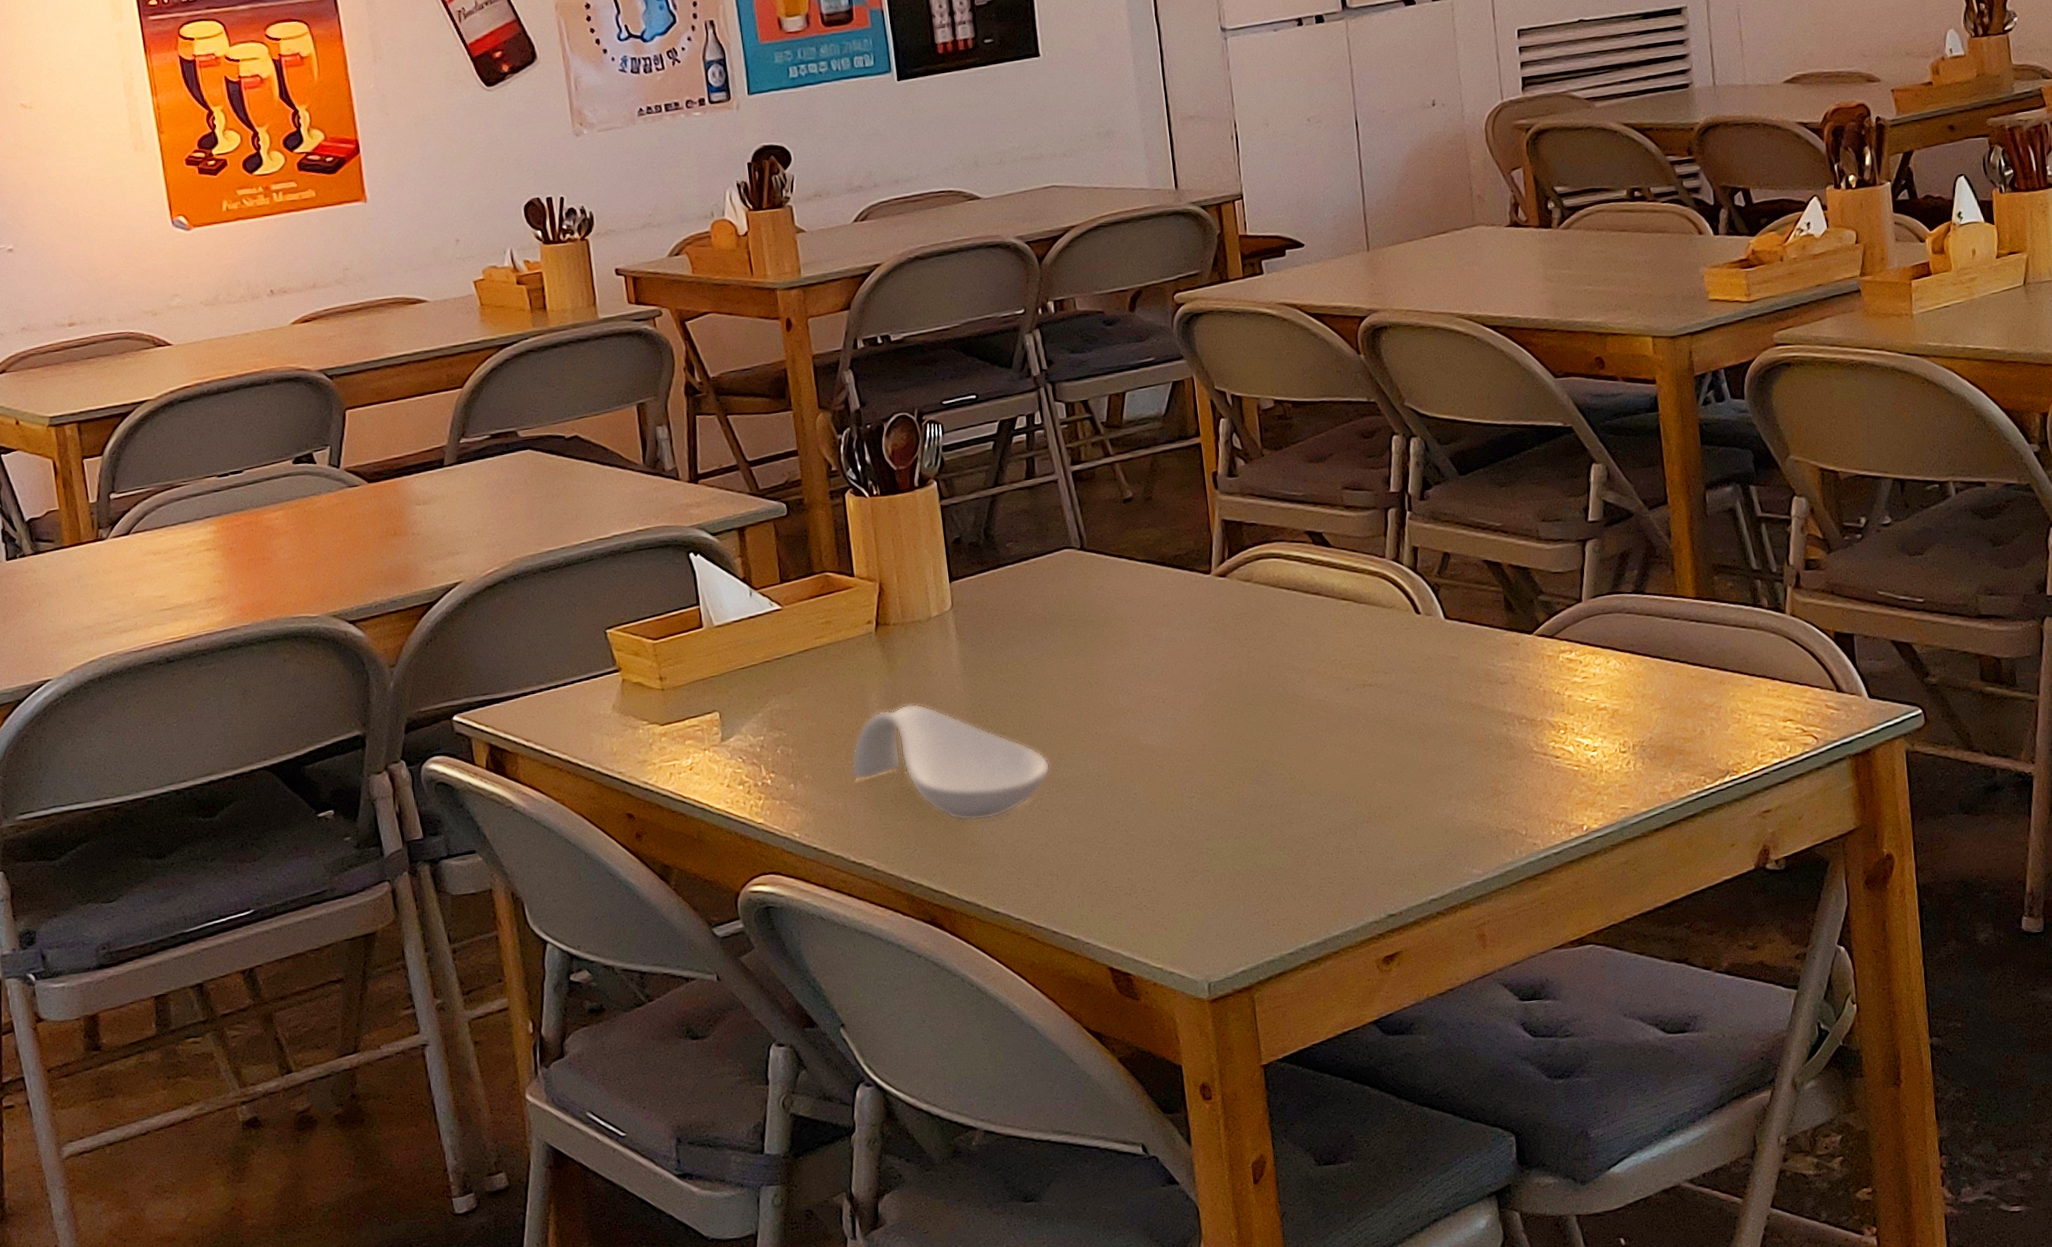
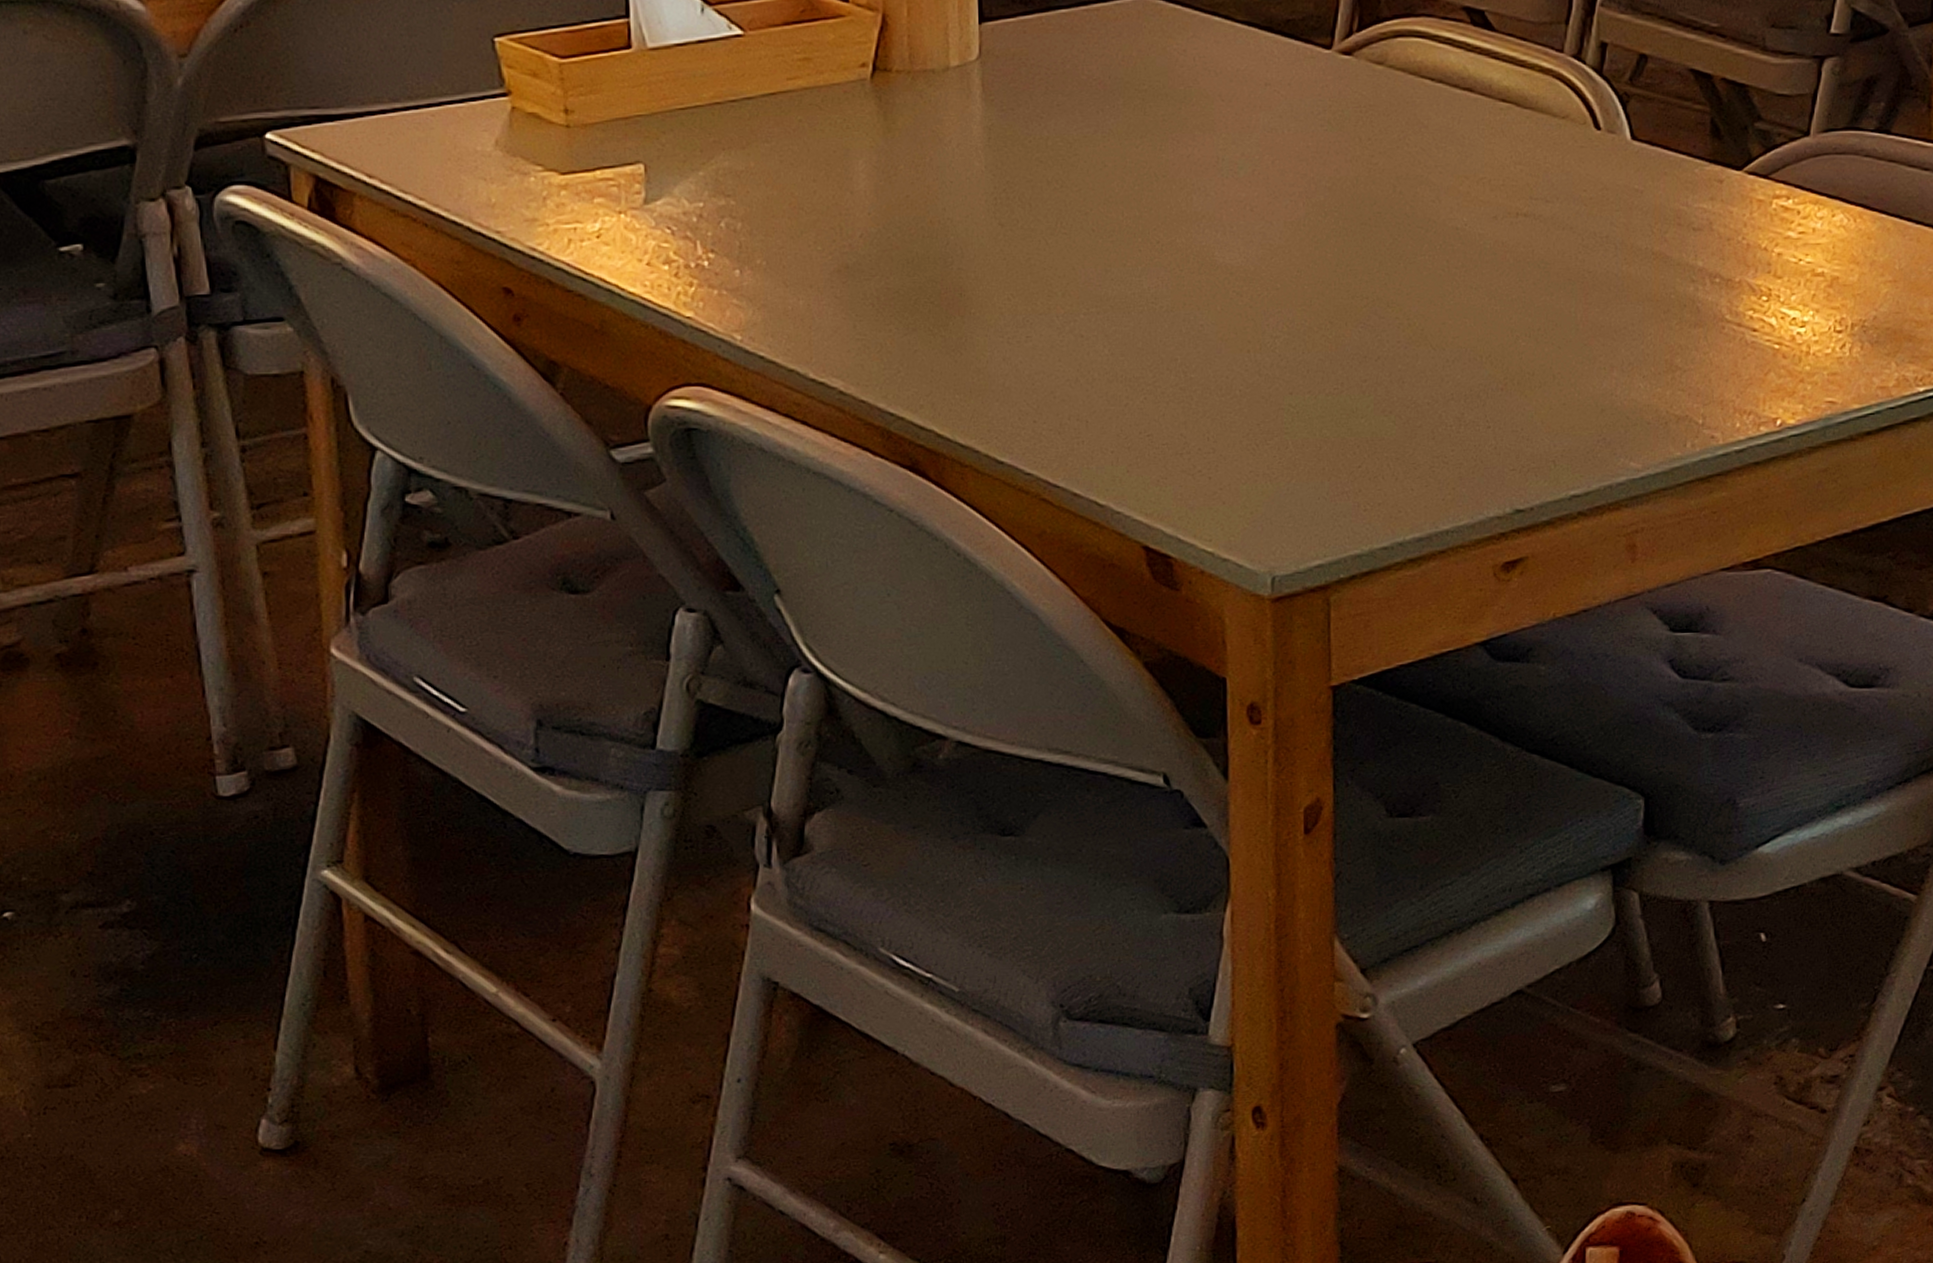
spoon rest: present [851,703,1051,821] -> none [821,179,1092,341]

